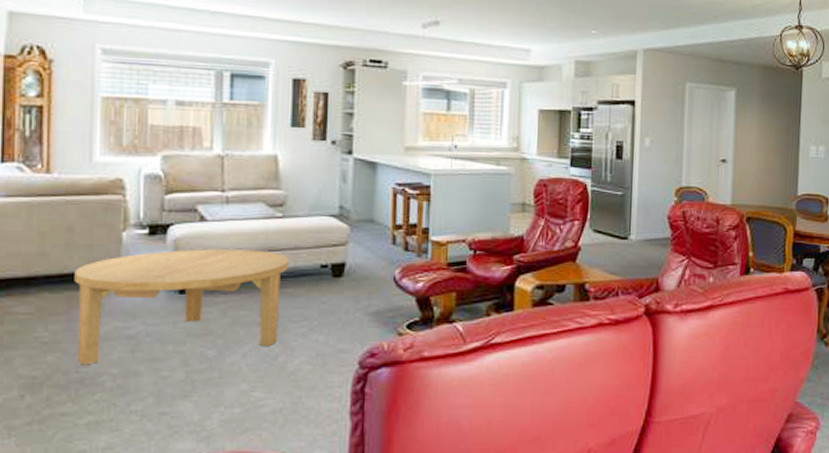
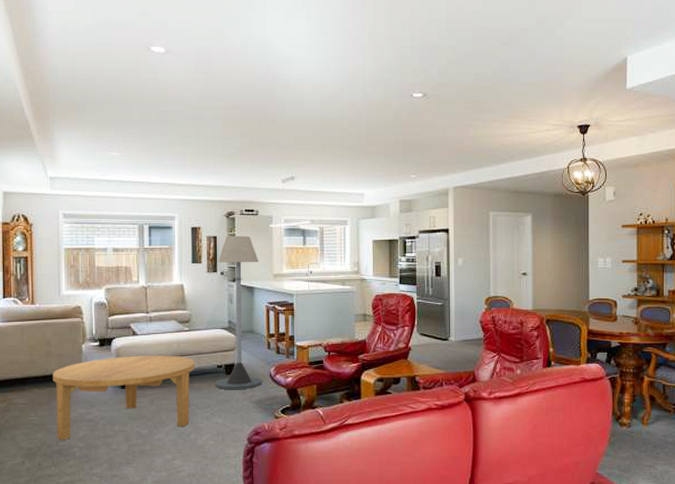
floor lamp: none [317,92,385,298] -> present [215,235,262,390]

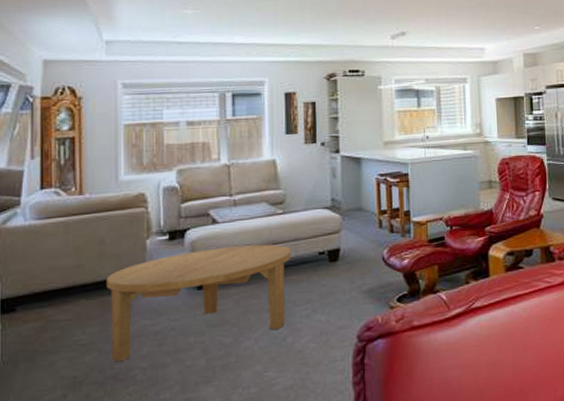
floor lamp: present [215,235,262,390] -> none [316,99,374,281]

